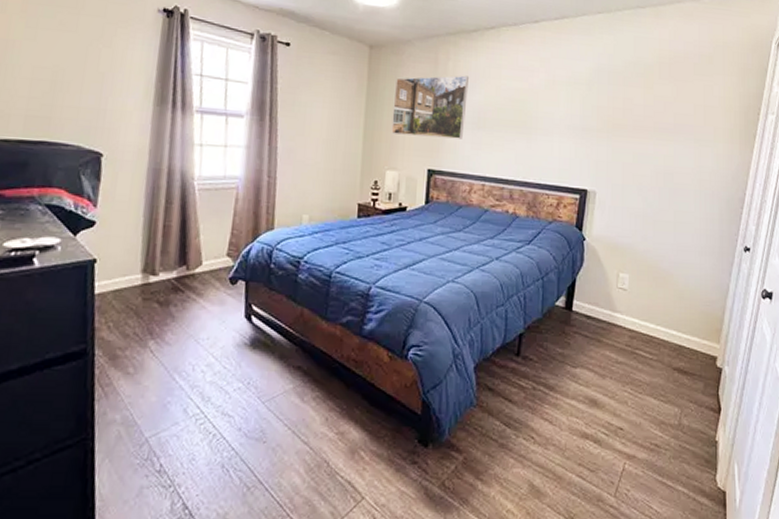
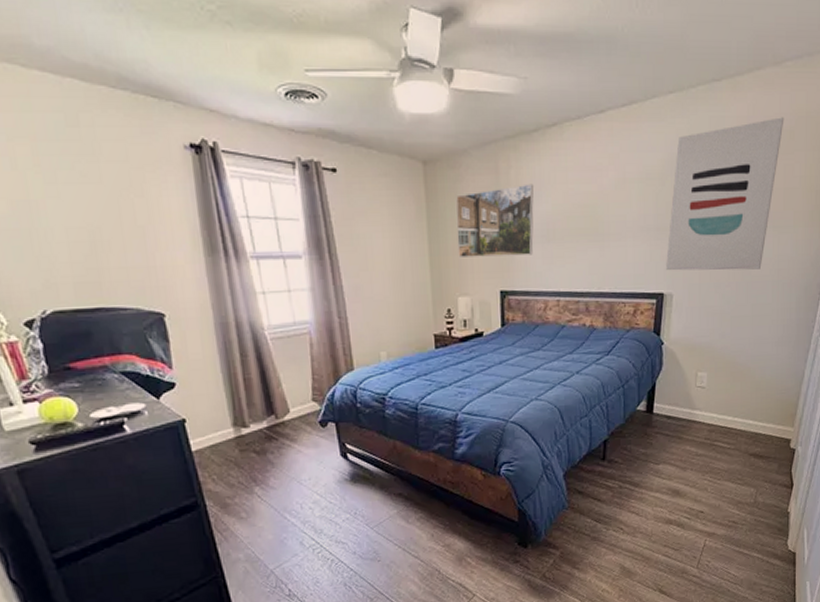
wall art: none [590,44,703,178] -> present [666,117,785,271]

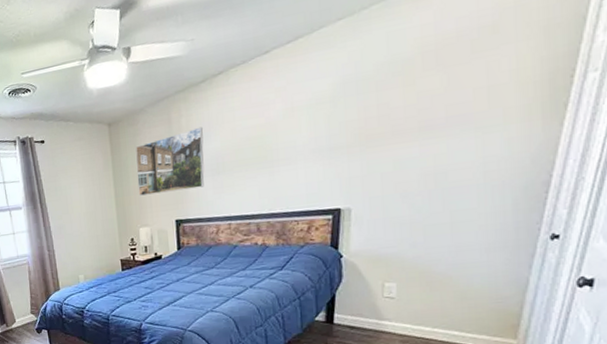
wall art: present [666,117,785,271] -> none [342,13,484,186]

